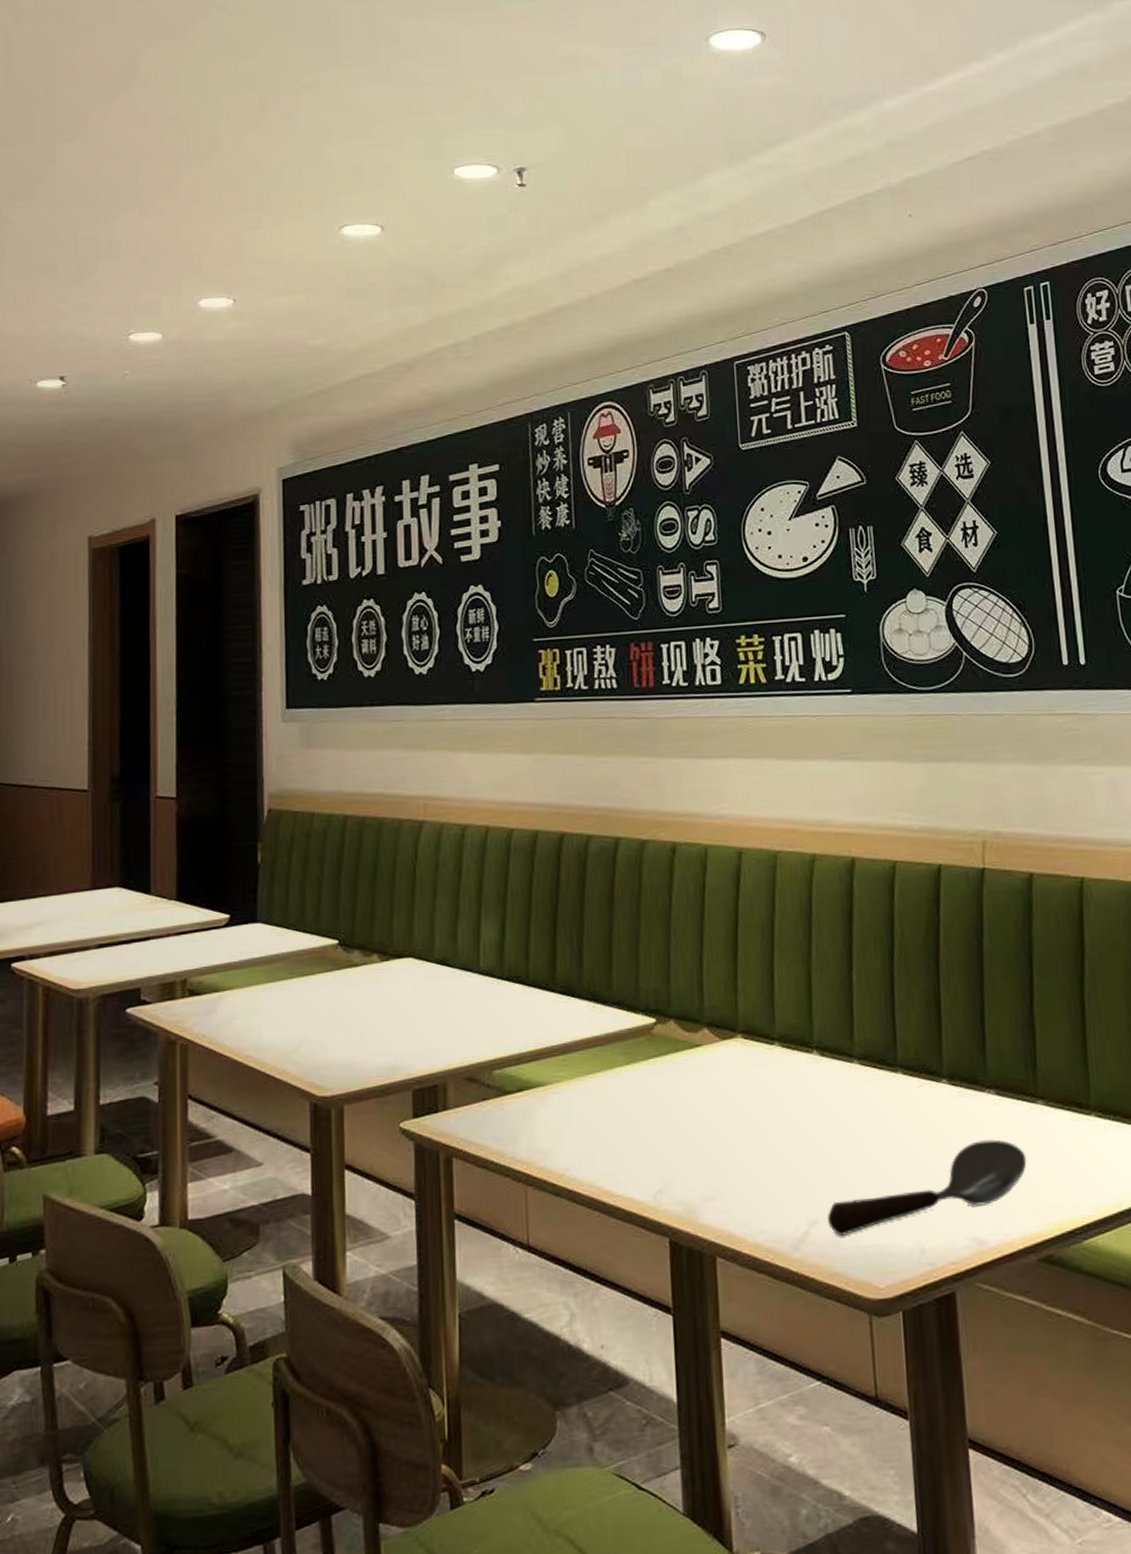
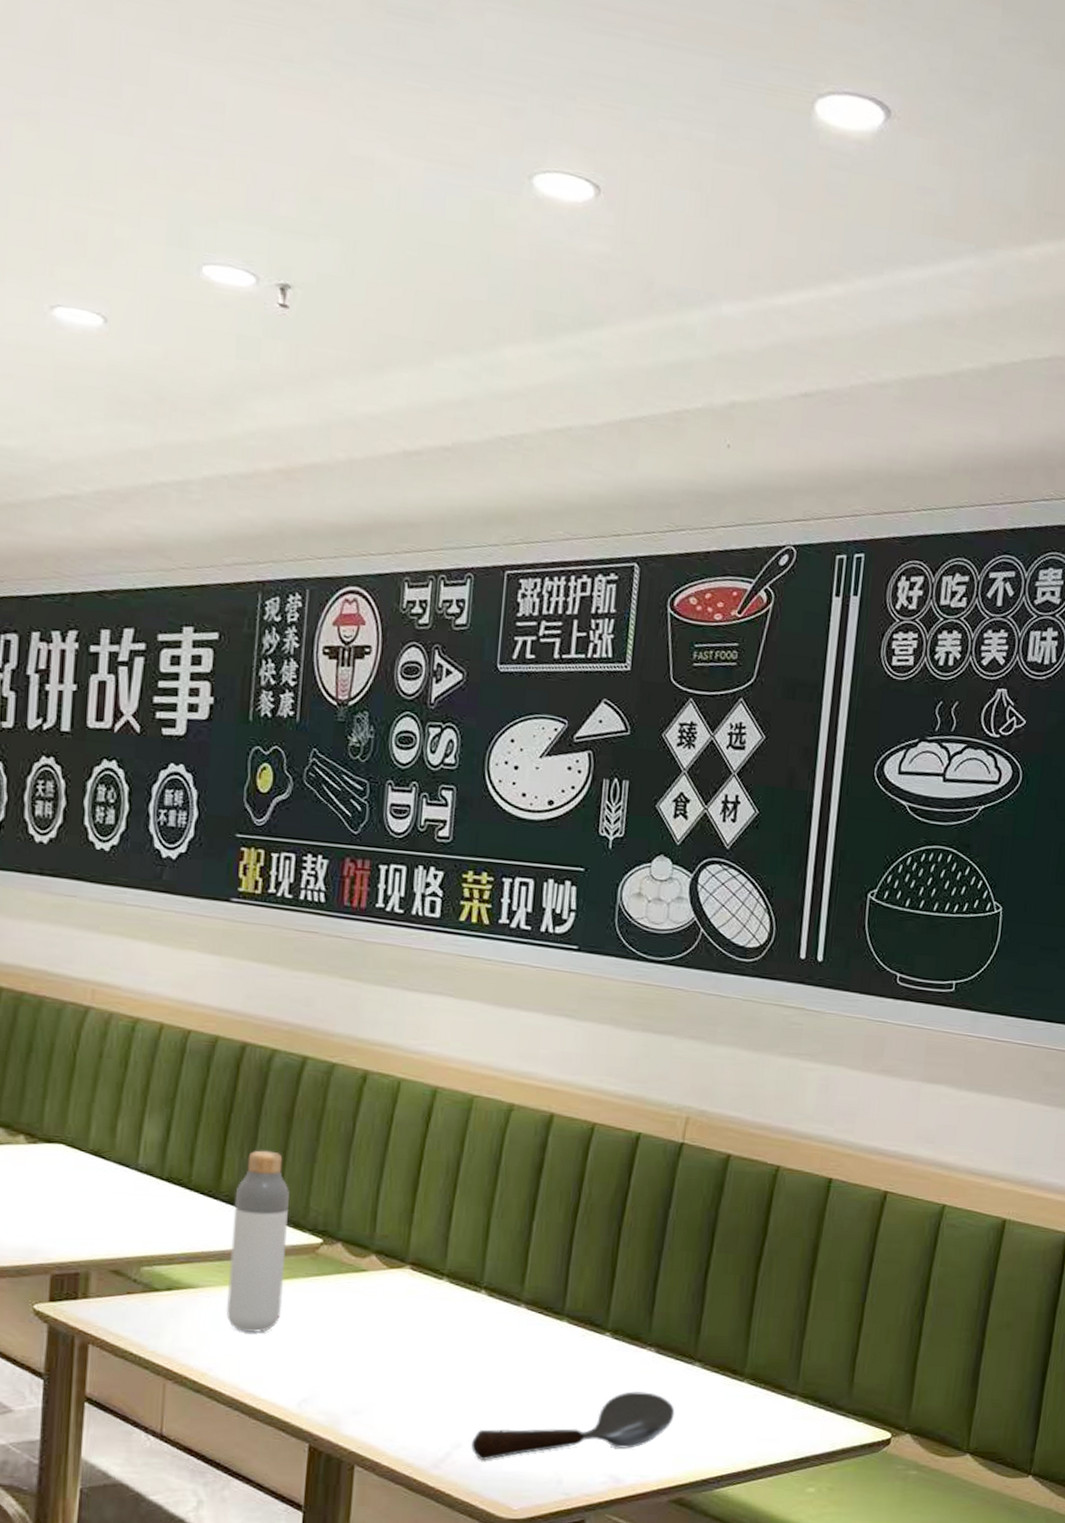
bottle: none [570,935,627,1126] -> present [225,1150,290,1334]

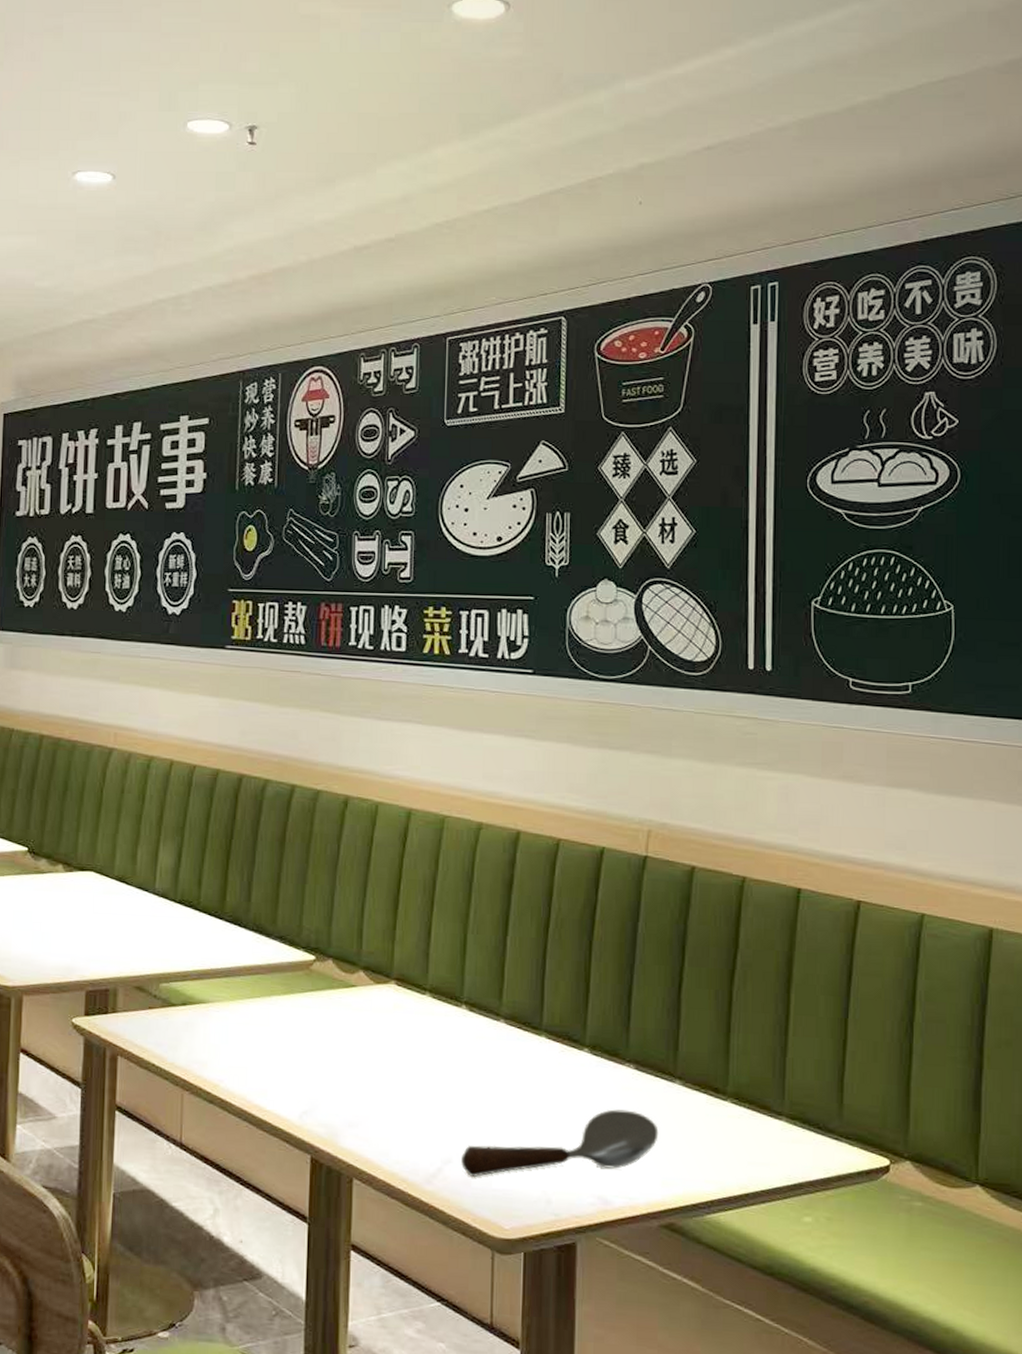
bottle: present [225,1150,290,1334] -> none [233,873,284,1047]

